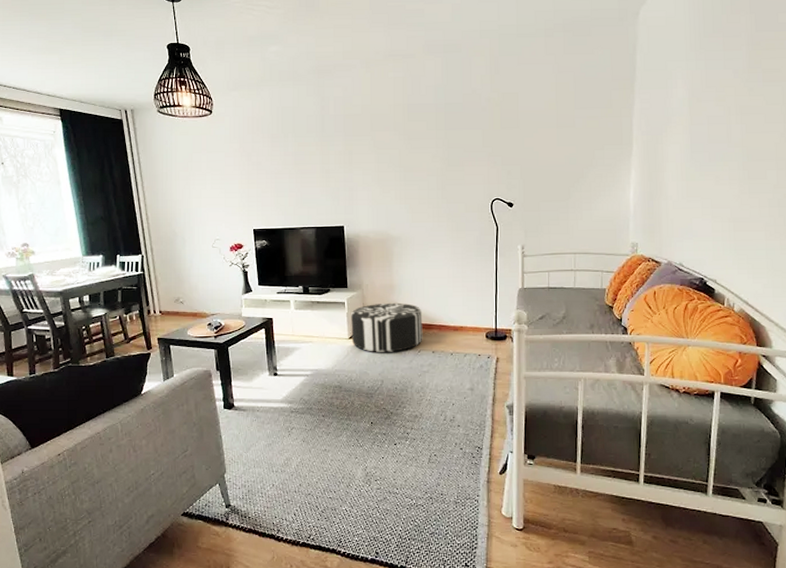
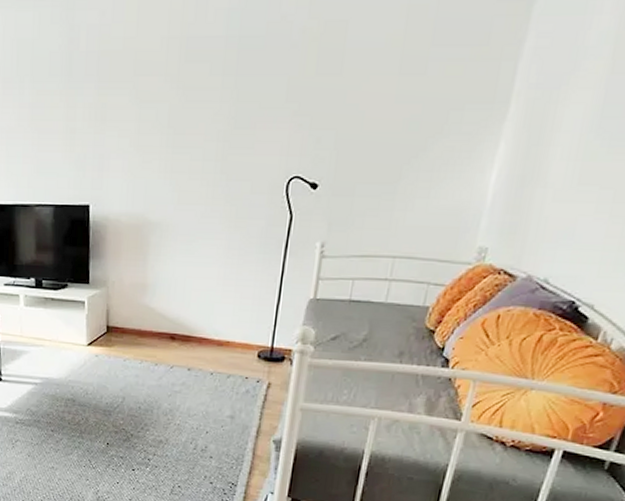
pouf: present [351,302,423,352] -> none [90,305,180,366]

